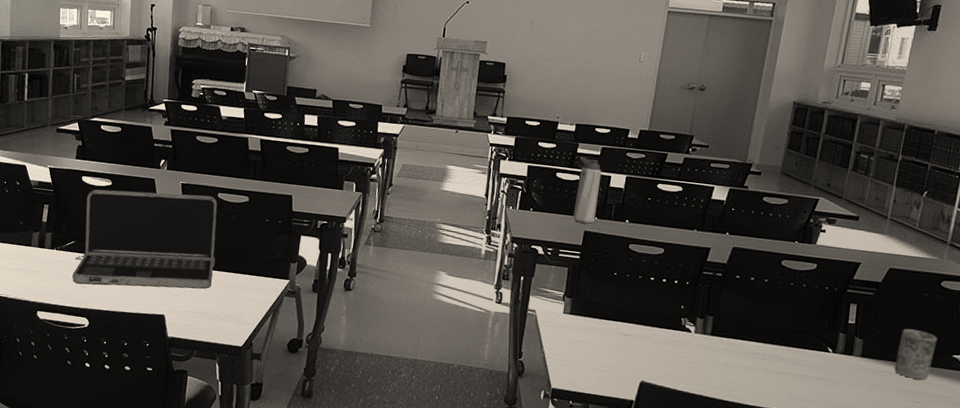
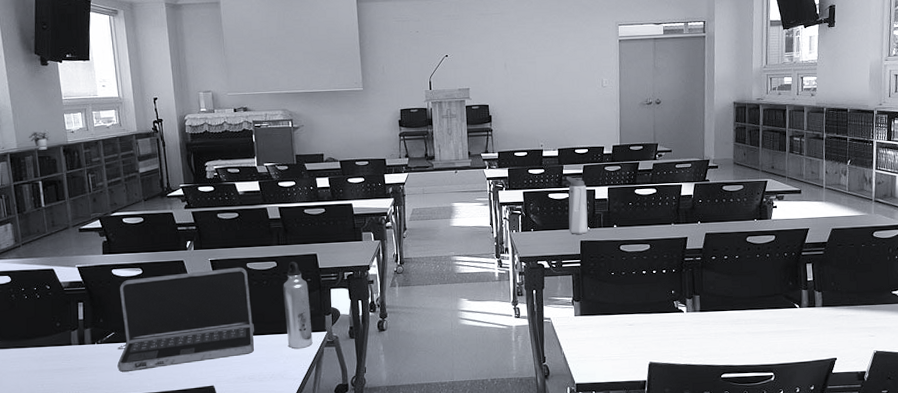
potted plant: none [22,21,45,42] -> present [28,129,51,150]
water bottle: none [247,199,278,294] -> present [283,262,313,349]
mug: present [894,329,937,380] -> none [849,276,878,317]

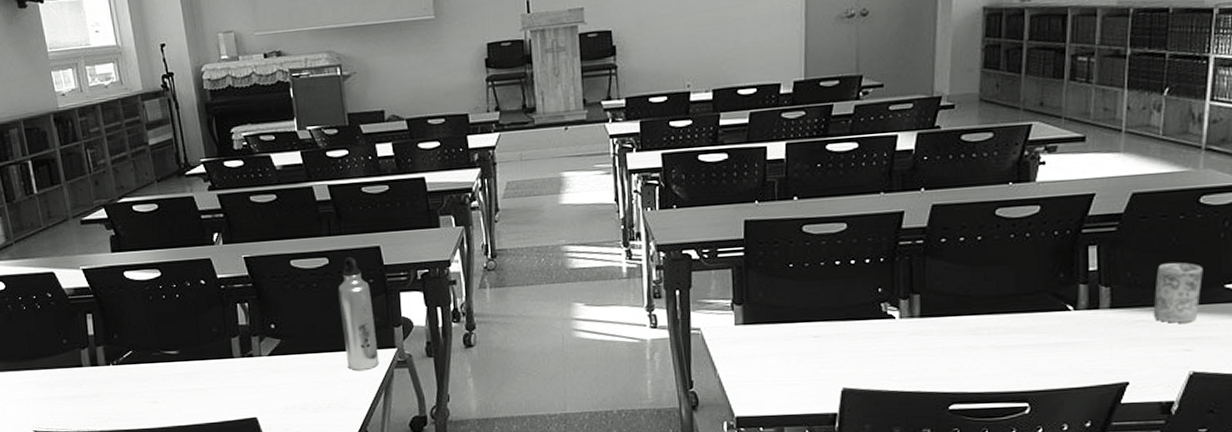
potted plant: present [28,129,51,150] -> none [10,92,38,121]
laptop: present [117,267,254,372] -> none [135,265,305,400]
water bottle: present [565,176,588,234] -> none [723,129,756,212]
mug: none [849,276,878,317] -> present [1153,262,1203,323]

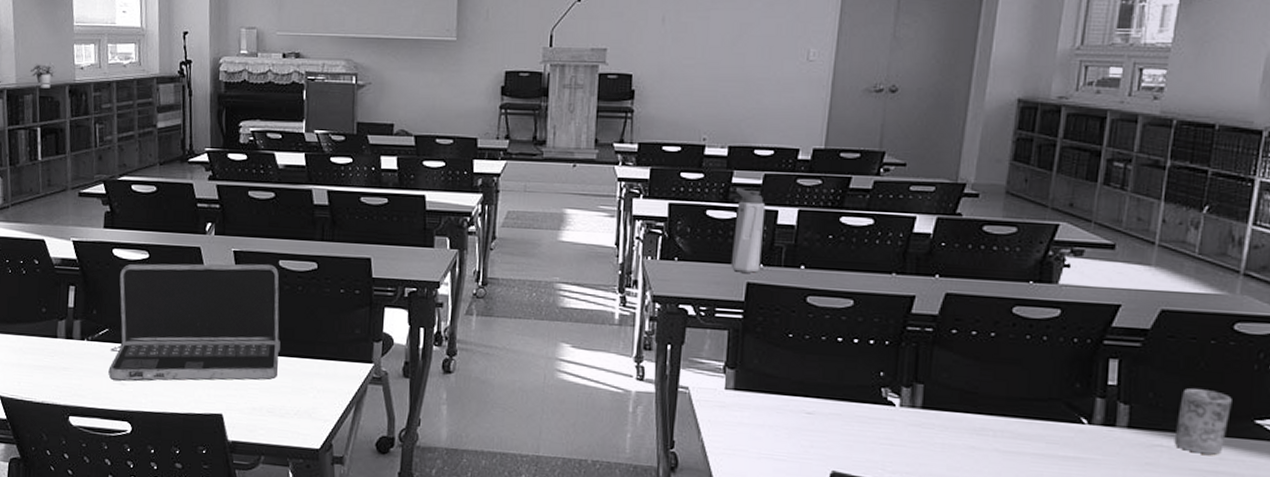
potted plant: none [10,92,38,121] -> present [29,62,57,88]
laptop: none [135,265,305,400] -> present [108,263,280,381]
water bottle: present [338,257,379,371] -> none [321,265,356,383]
water bottle: none [723,129,756,212] -> present [730,187,766,273]

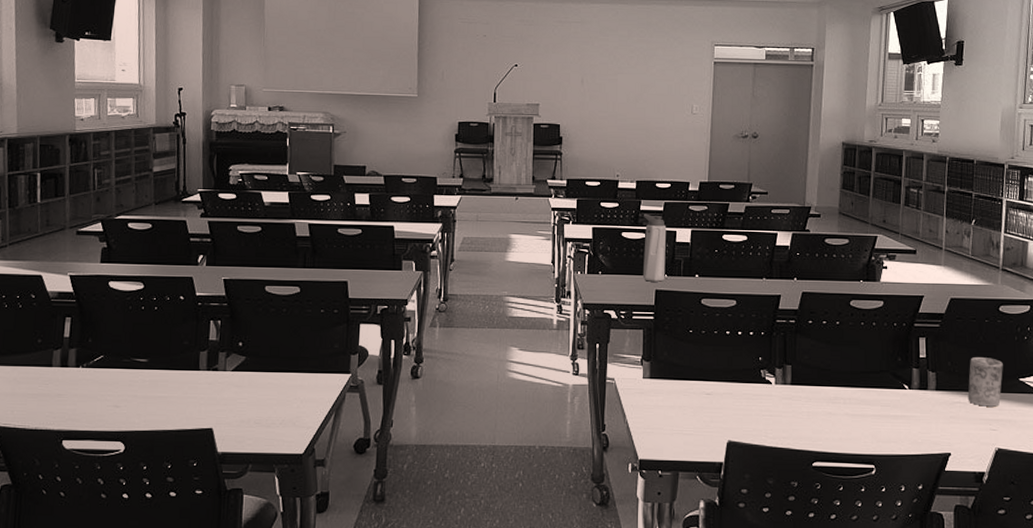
potted plant: present [29,62,57,88] -> none [31,114,58,138]
laptop: present [108,263,280,381] -> none [103,289,267,403]

